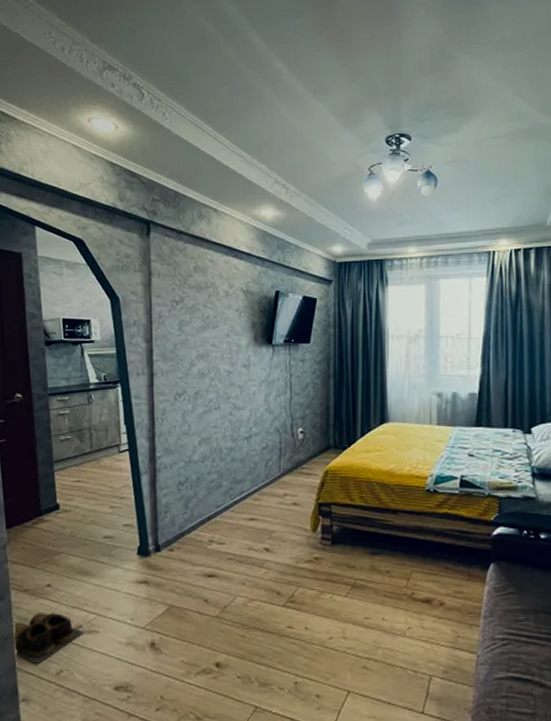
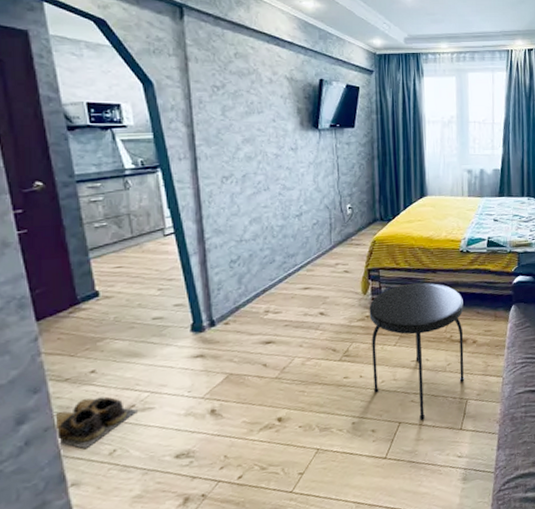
side table: none [318,523,429,693] -> present [369,282,465,420]

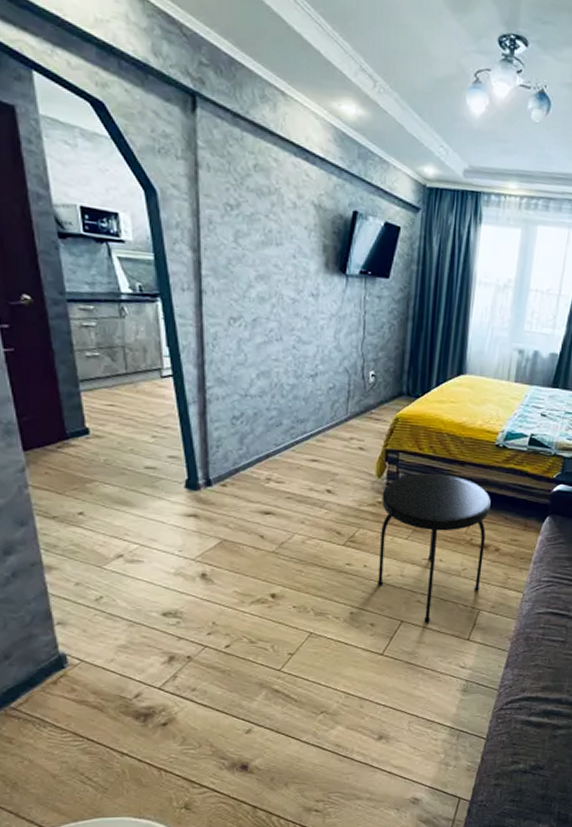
shoes: present [51,396,137,449] -> none [38,540,126,591]

